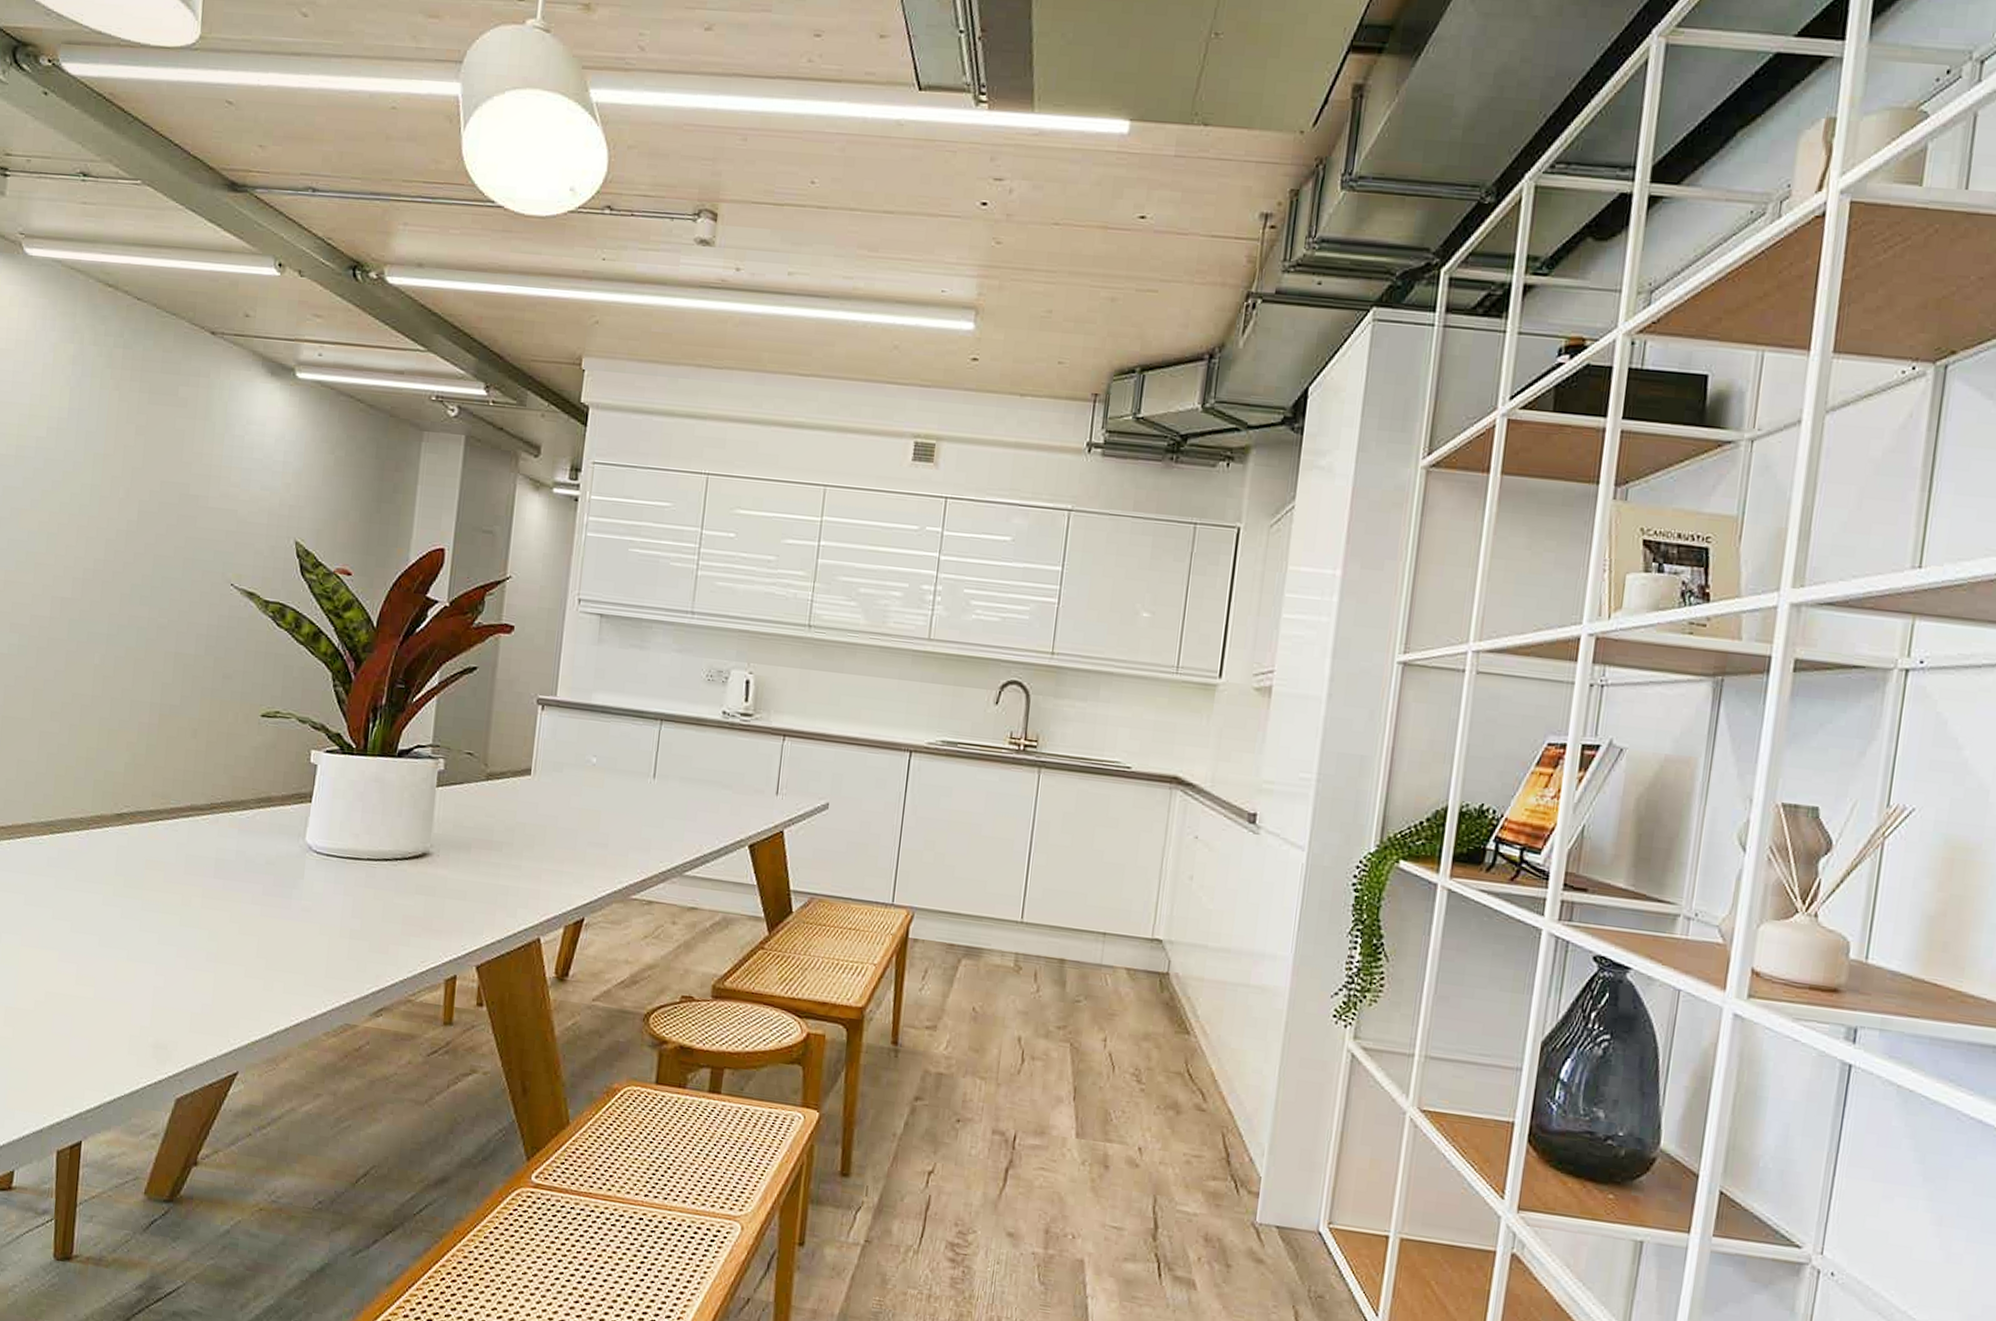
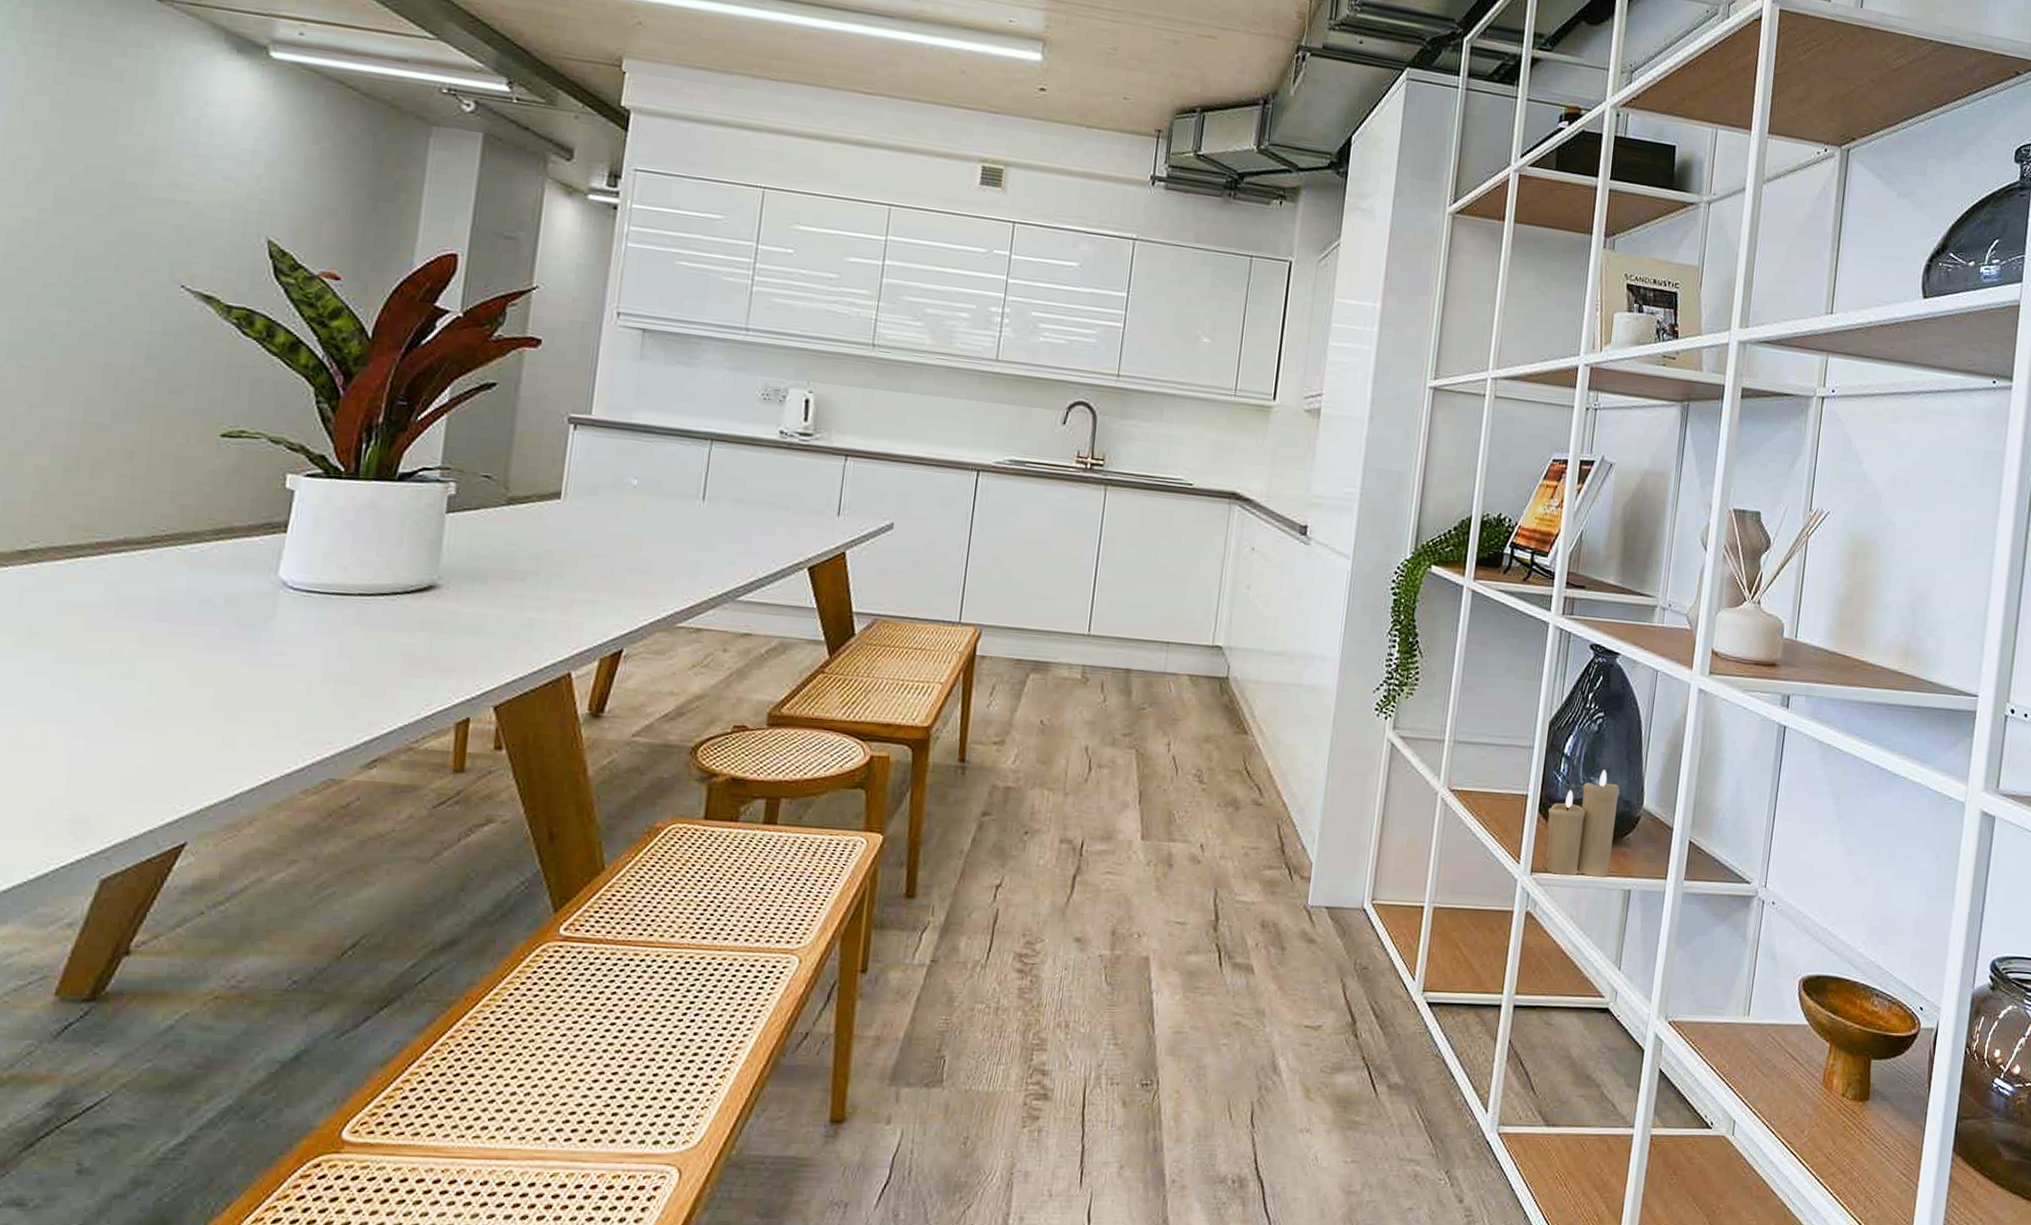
candle: none [1532,1100,1630,1224] -> present [1542,769,1620,878]

